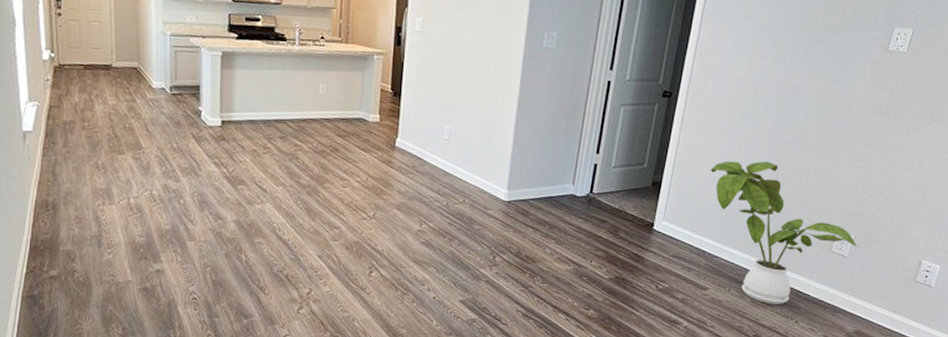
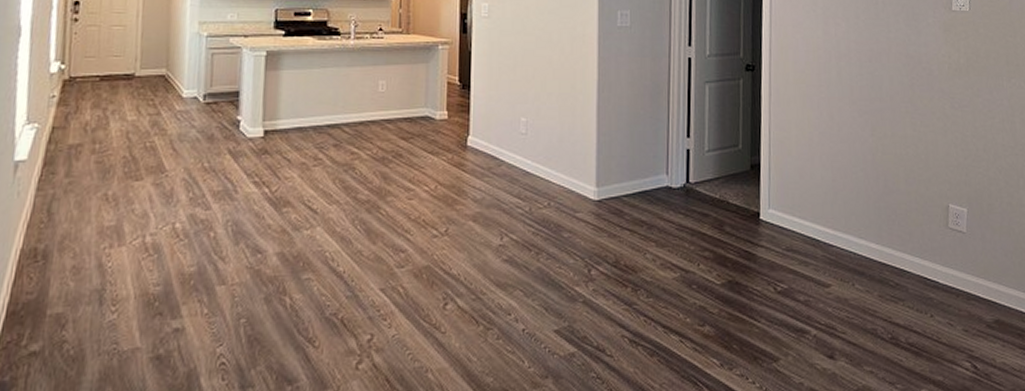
house plant: present [710,160,858,305] -> none [807,132,973,297]

